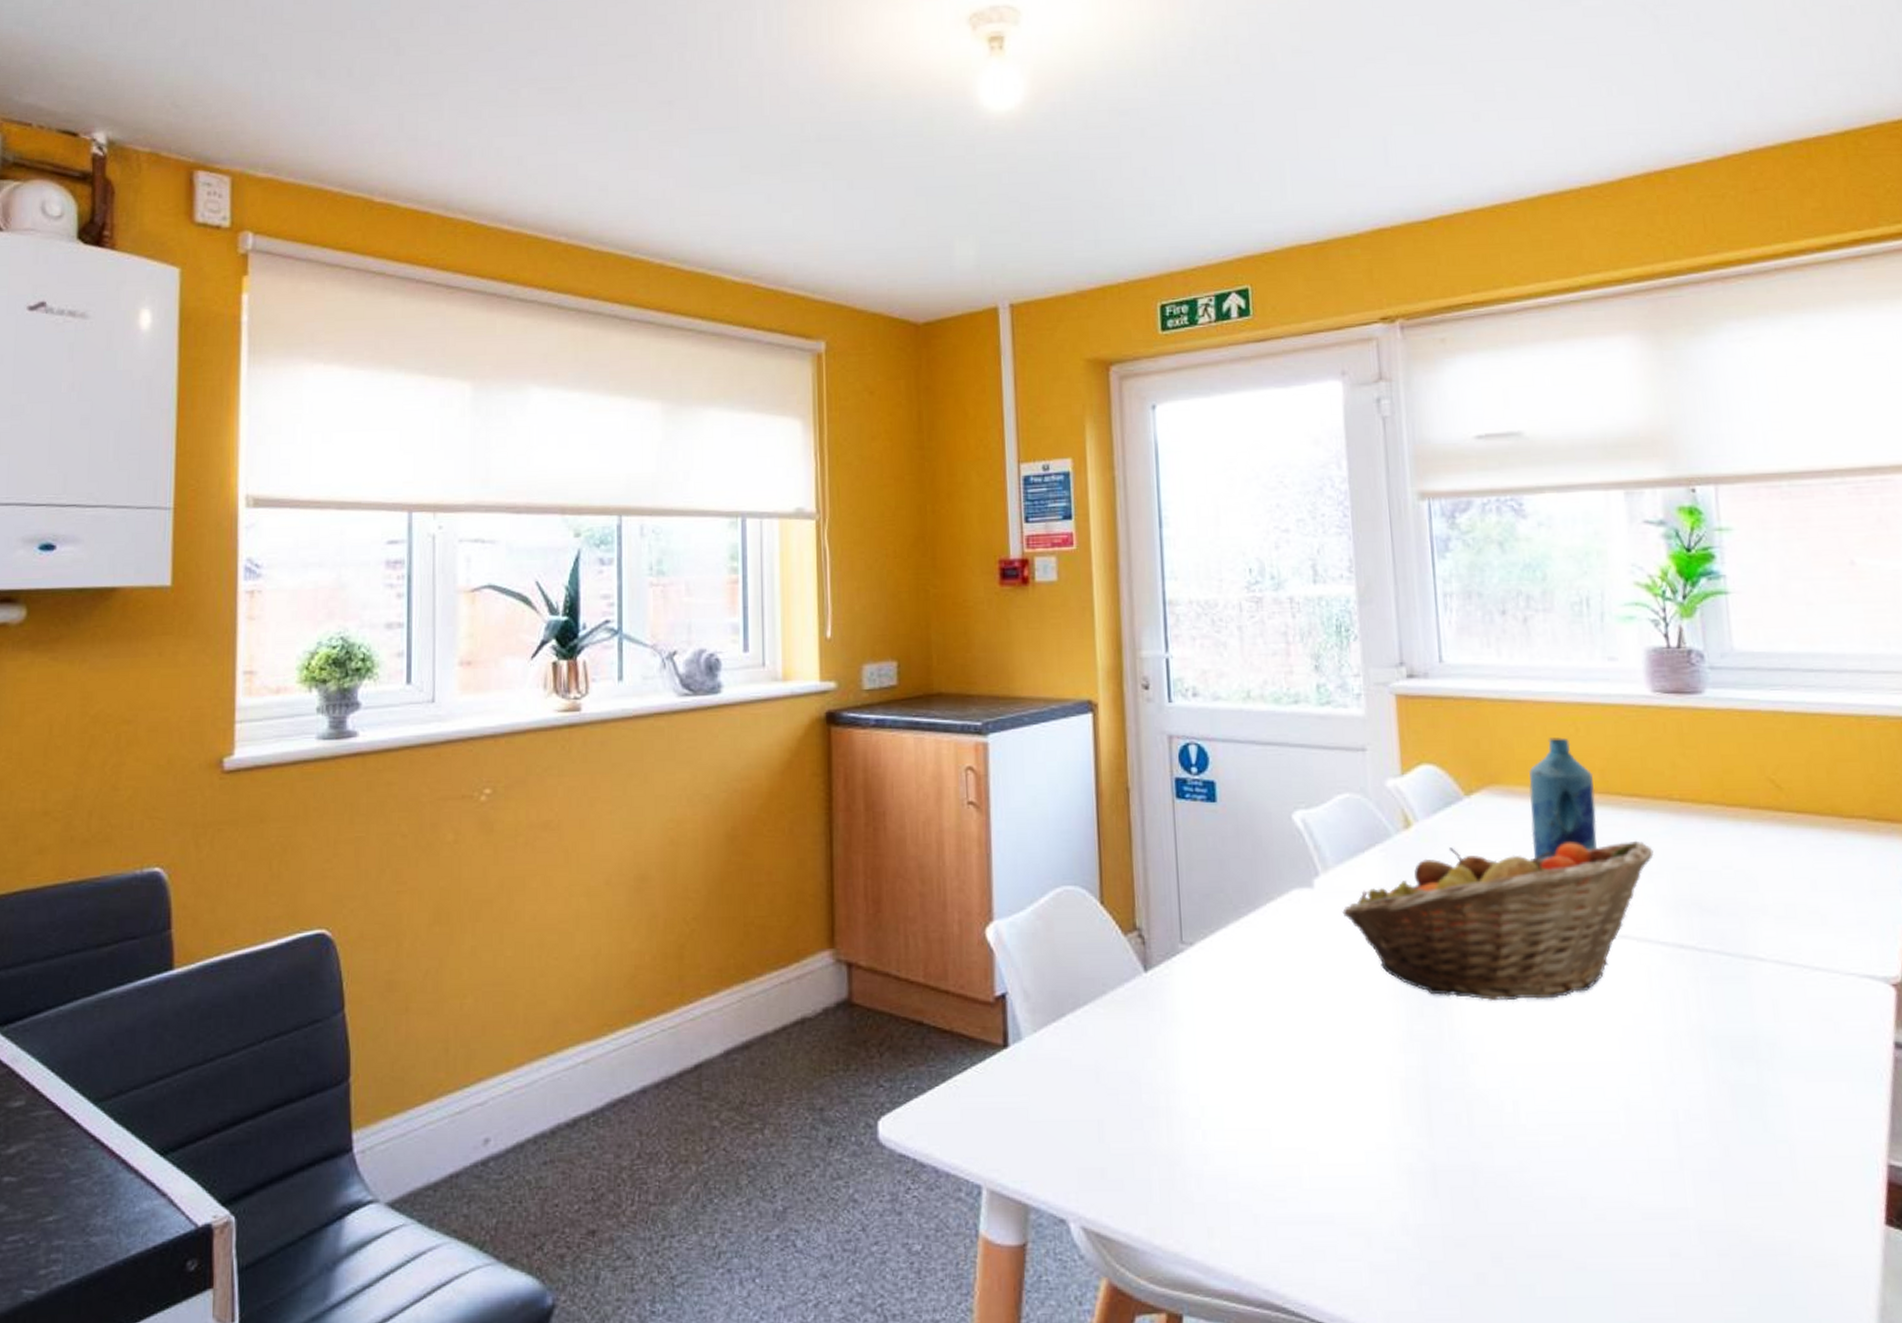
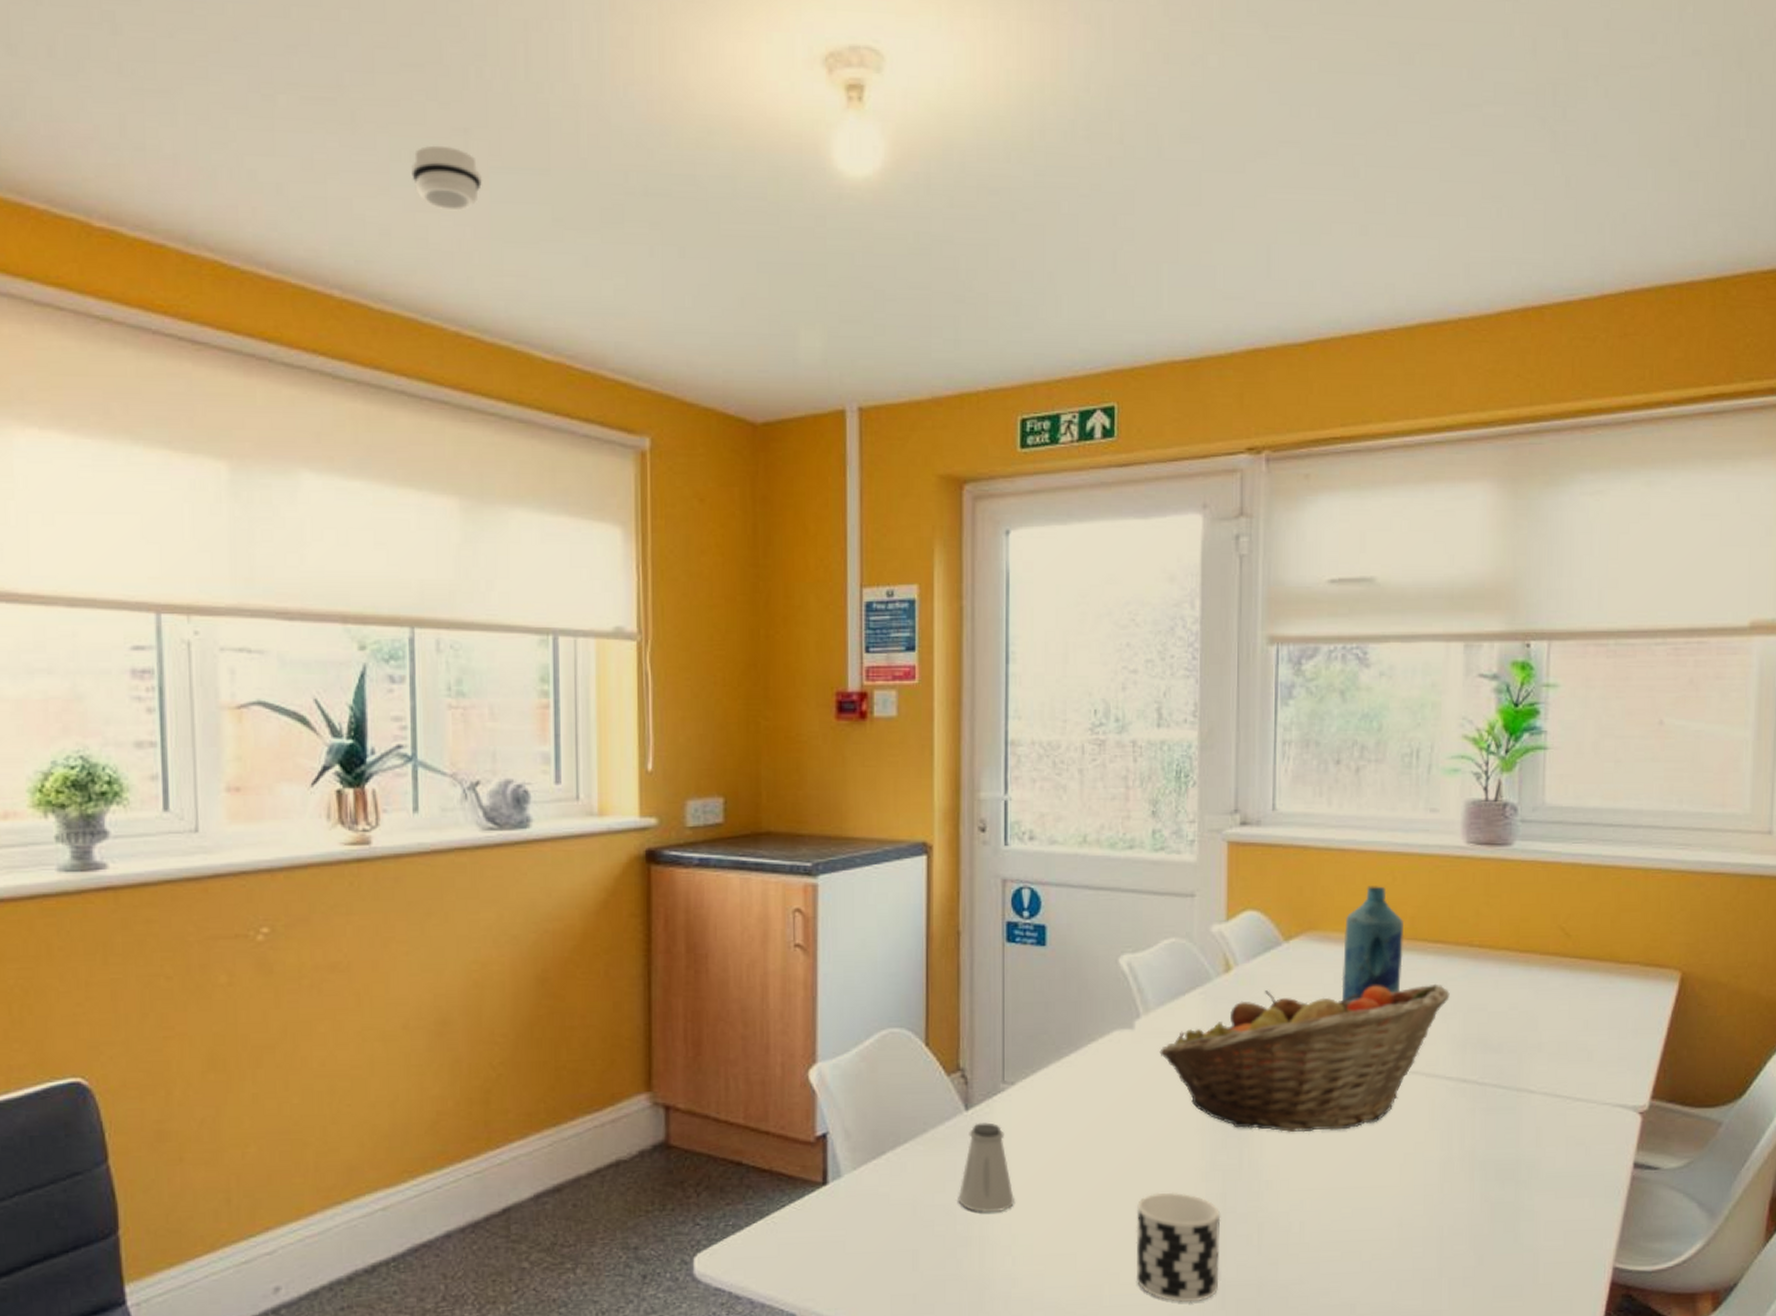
smoke detector: none [626,116,684,167] -> present [411,145,483,211]
saltshaker: none [1142,985,1201,1082] -> present [958,1122,1014,1213]
cup: none [1332,1063,1428,1189] -> present [1136,1192,1221,1303]

